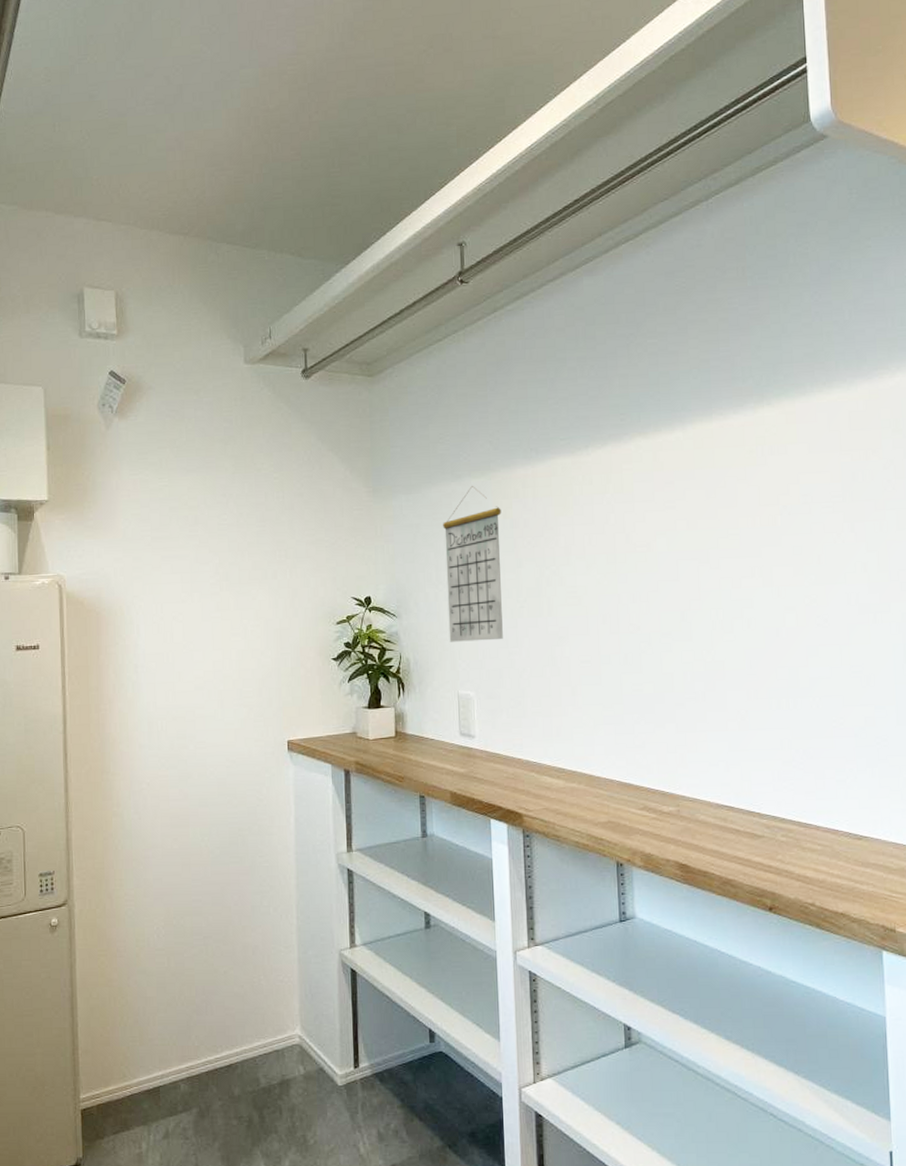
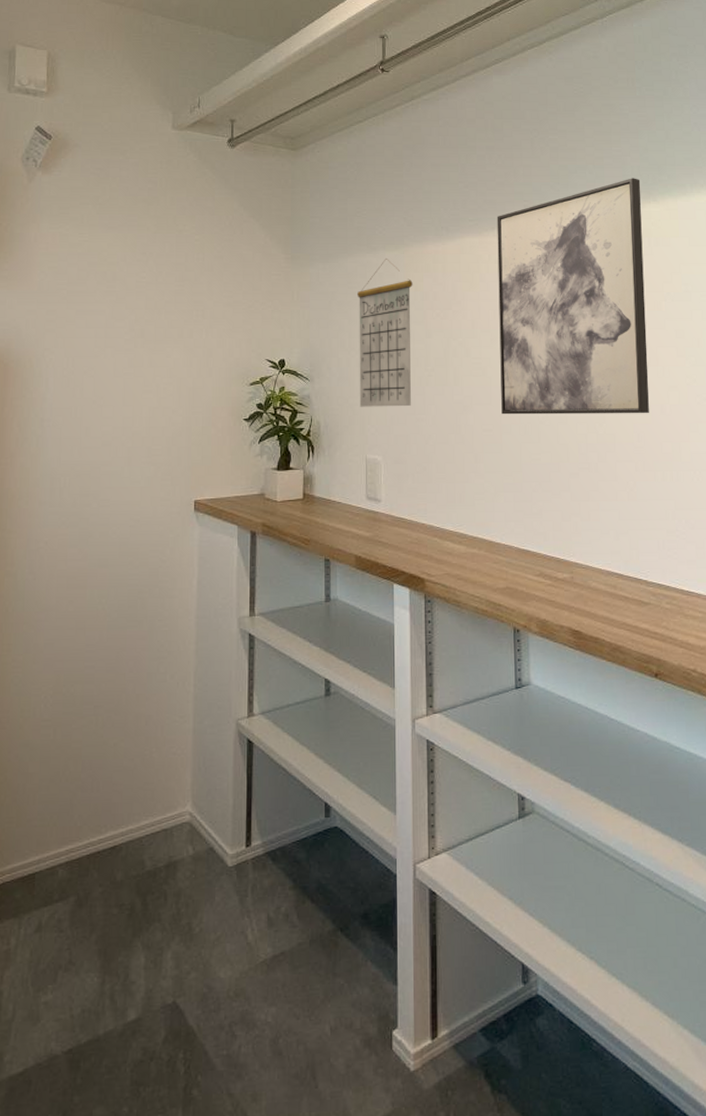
wall art: none [590,380,763,645] -> present [496,178,649,415]

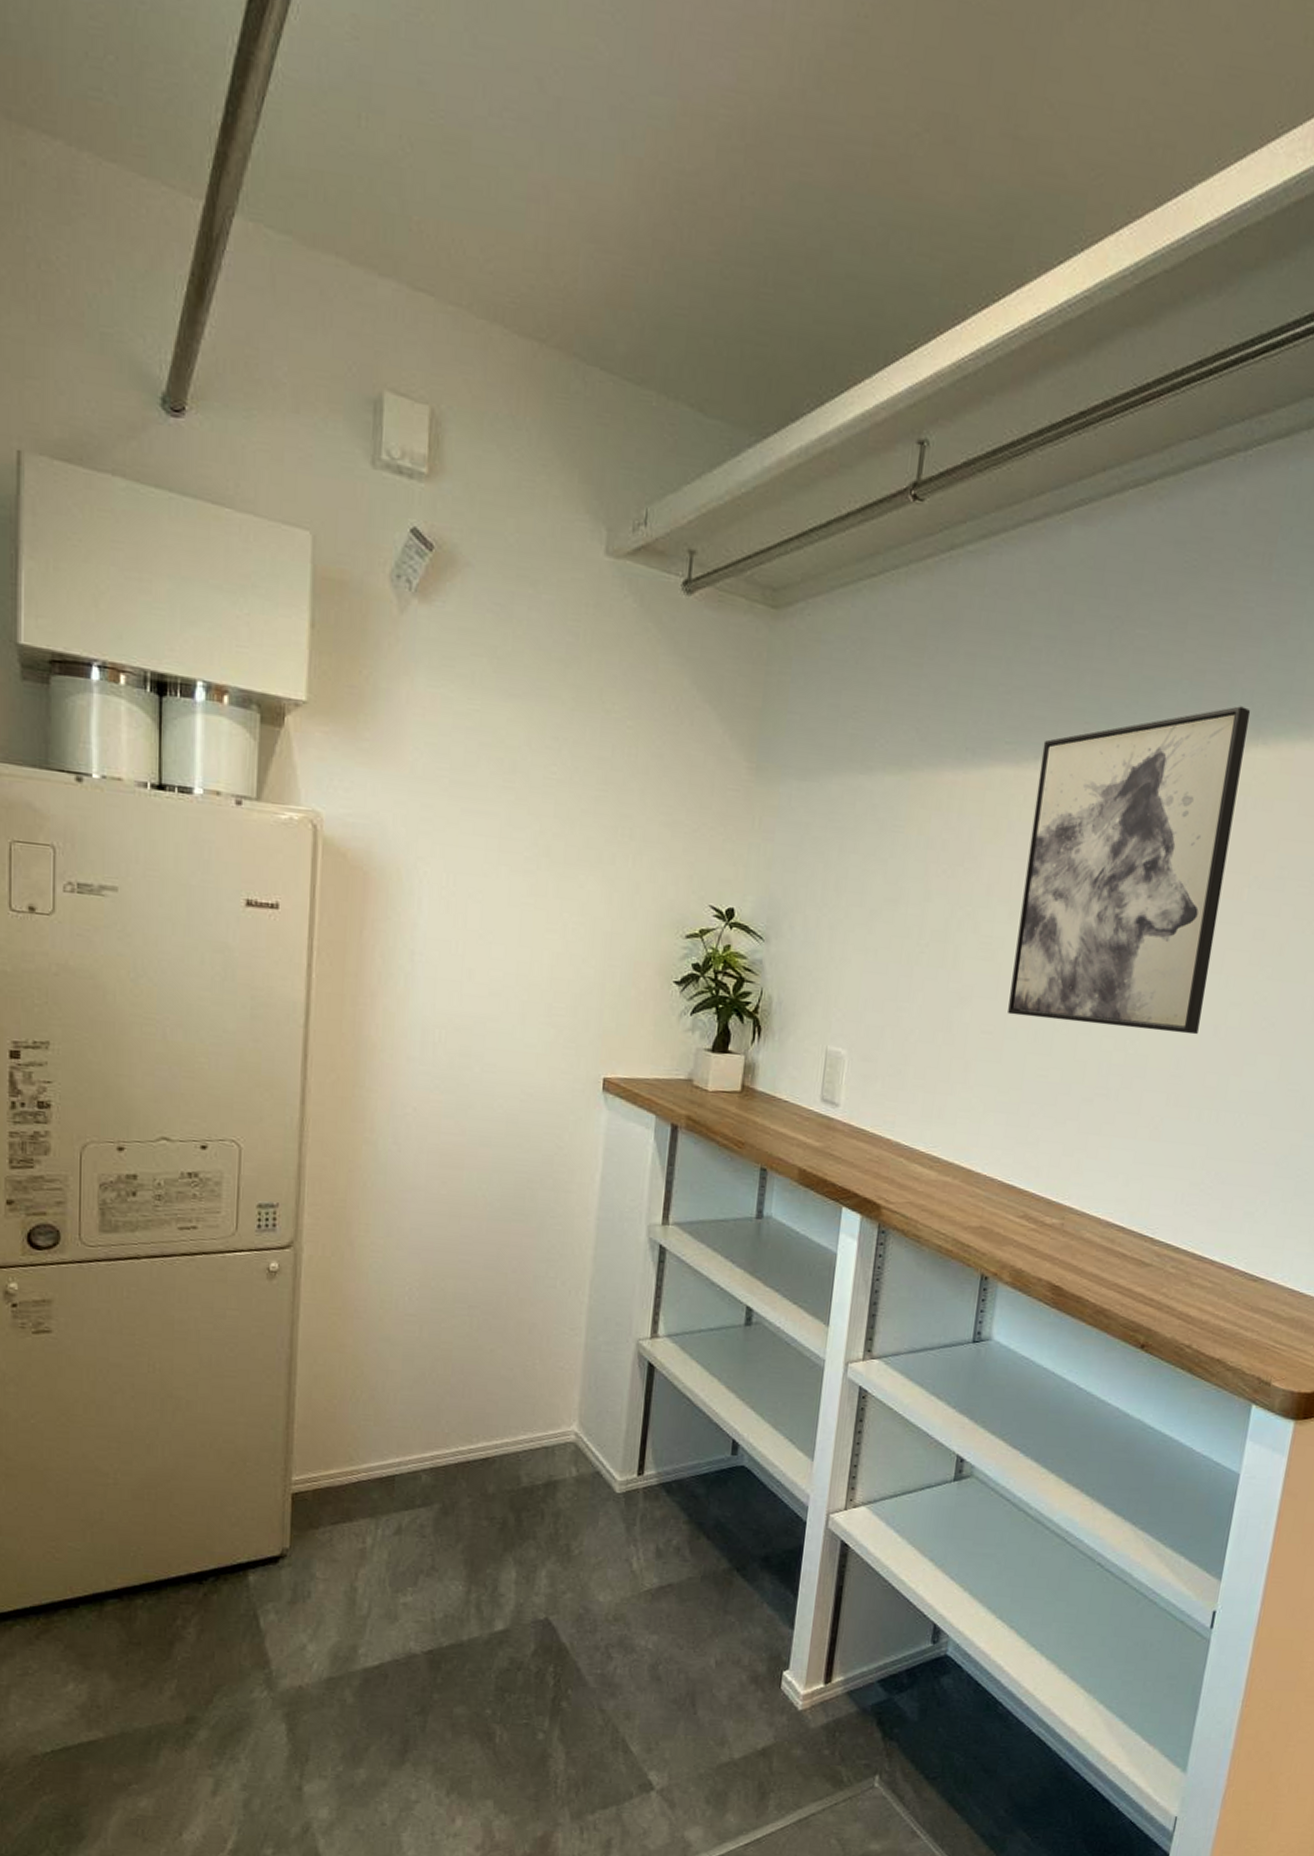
calendar: present [357,259,413,407] -> none [825,784,917,990]

